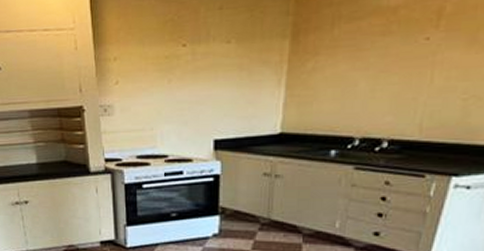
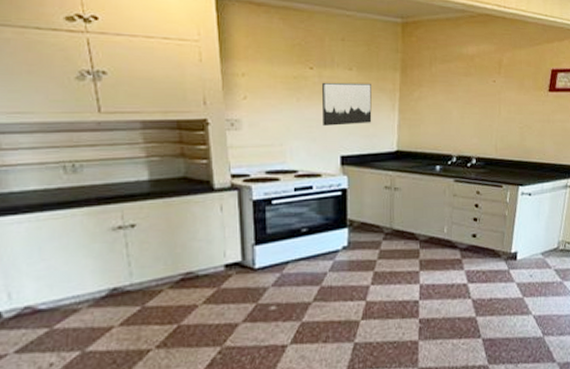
wall art: none [195,56,253,108] -> present [322,82,372,126]

